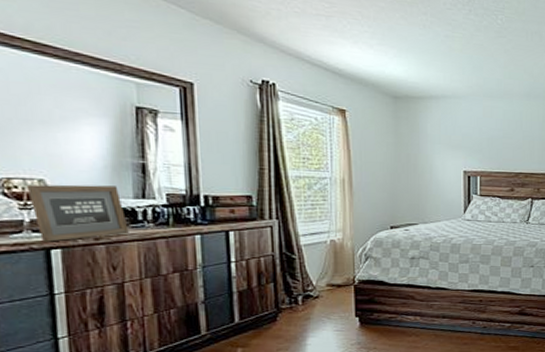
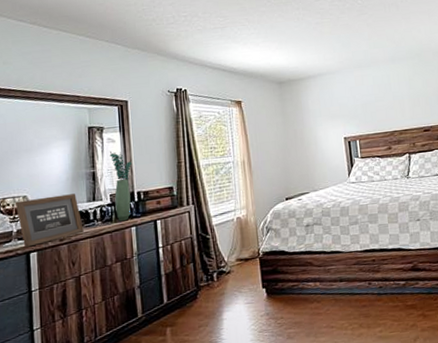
vase: none [166,141,197,227] -> present [109,150,132,222]

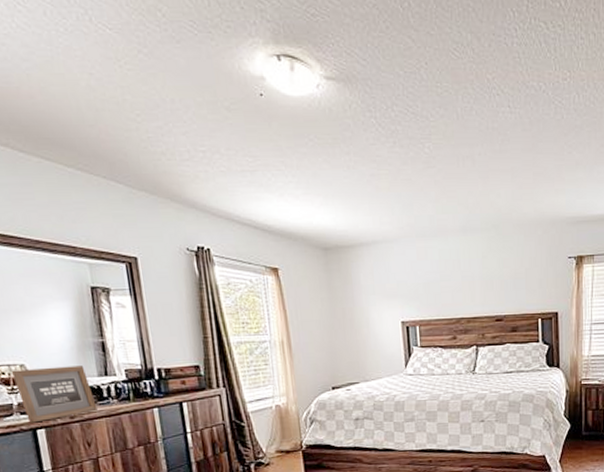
vase: present [109,150,132,222] -> none [120,317,151,401]

